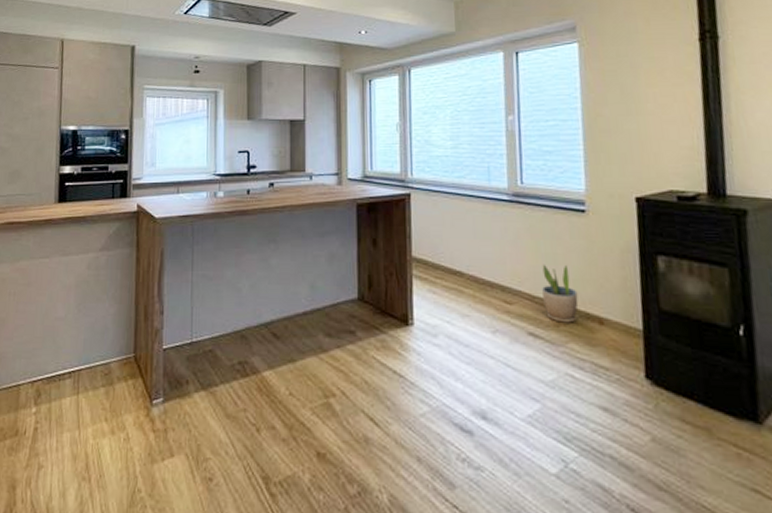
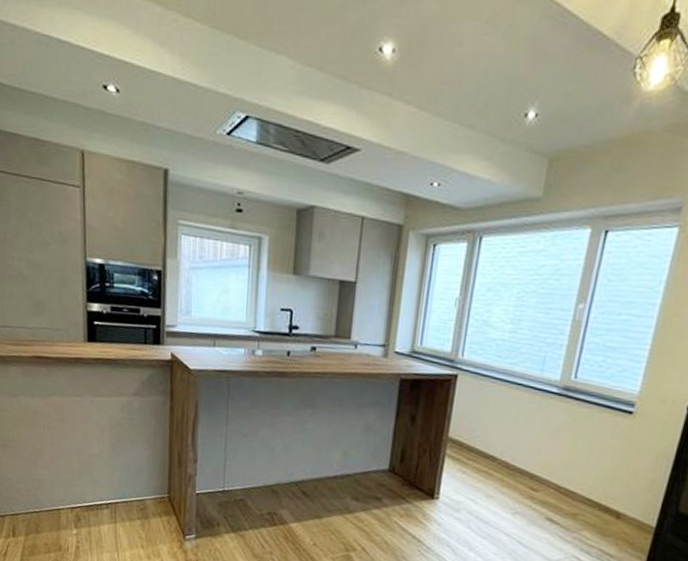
potted plant: present [542,264,579,323] -> none [567,458,603,514]

